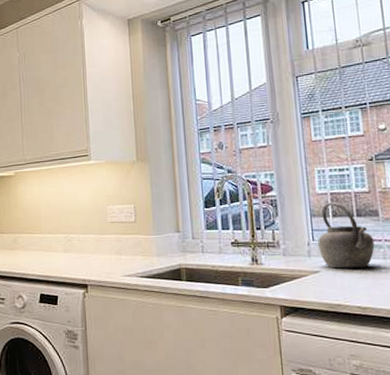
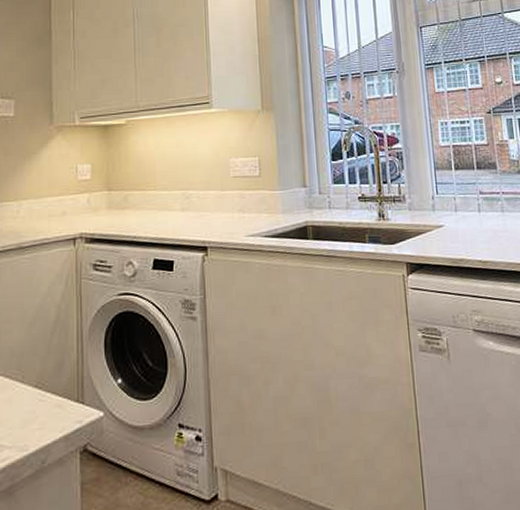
kettle: present [318,202,375,269] -> none [441,155,493,223]

